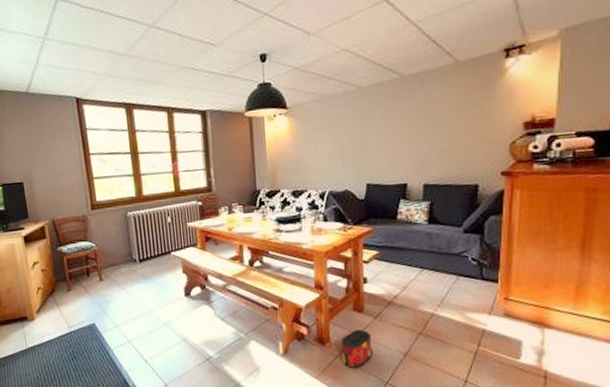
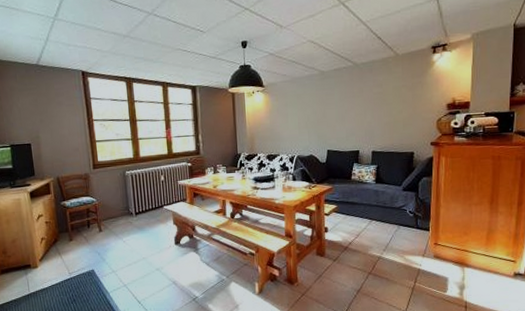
bag: present [341,329,373,369] -> none [307,270,332,304]

